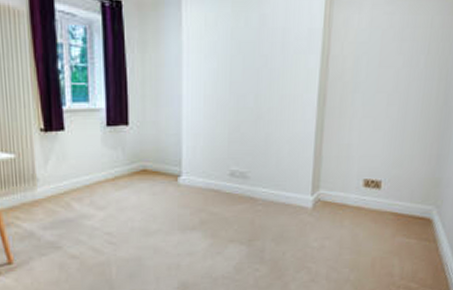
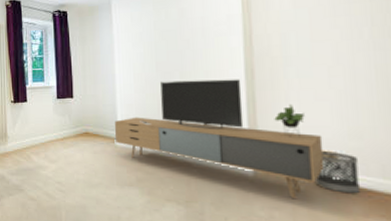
media console: none [179,105,373,228] -> present [115,79,325,200]
wastebasket: none [360,180,396,218] -> present [314,151,361,194]

